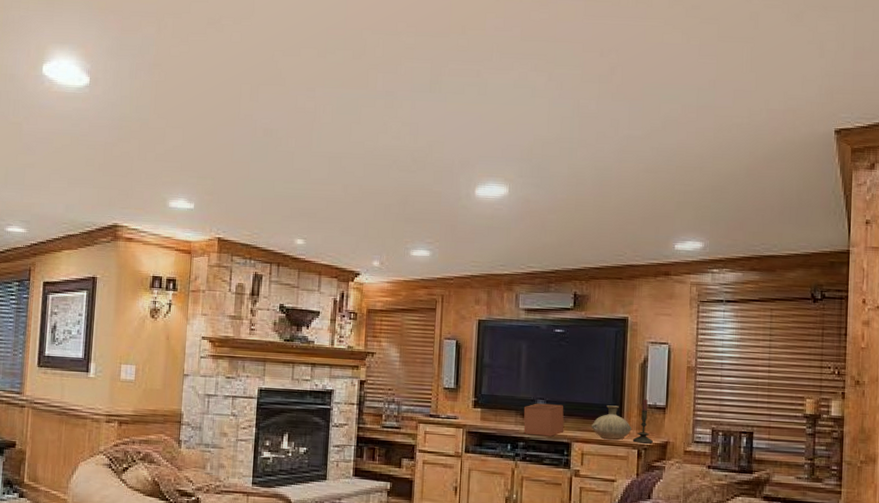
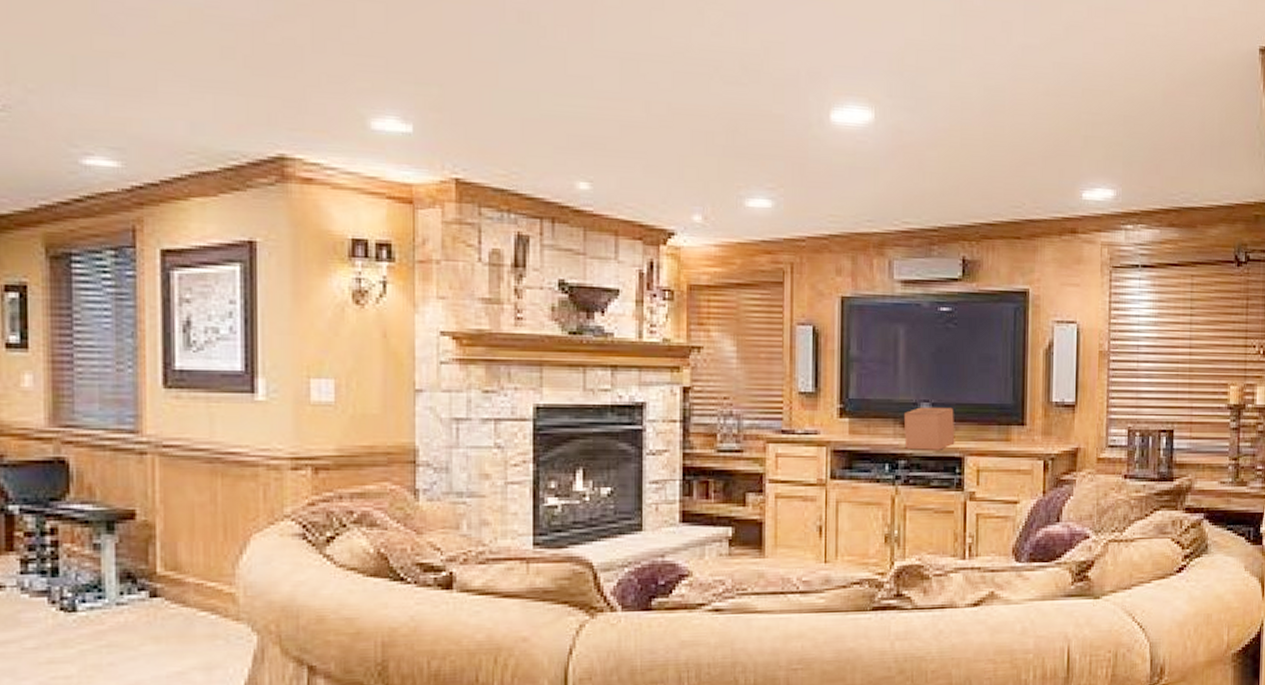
vase: present [591,405,632,441] -> none [987,405,1036,450]
candle: present [633,398,653,444] -> none [1038,394,1061,452]

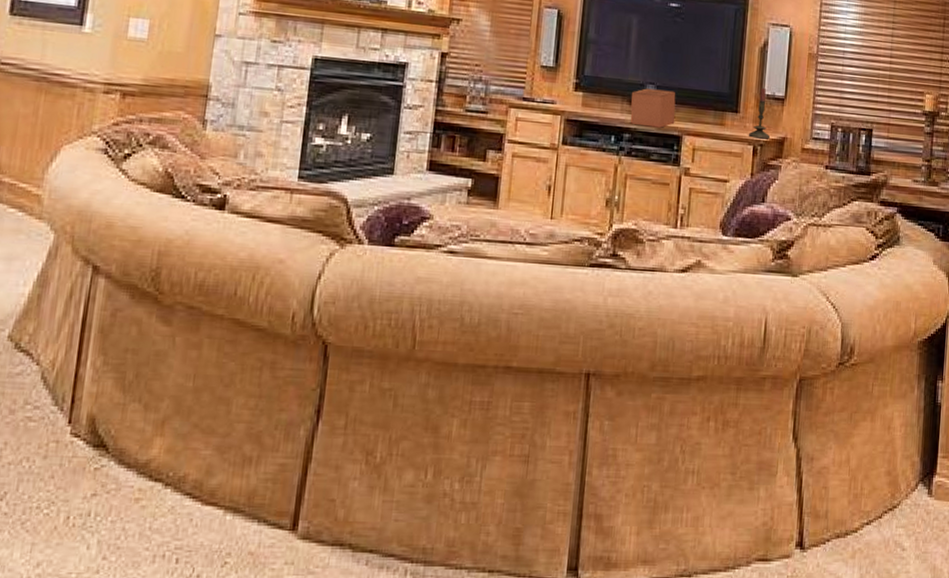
candle: none [1038,394,1061,452] -> present [749,87,770,139]

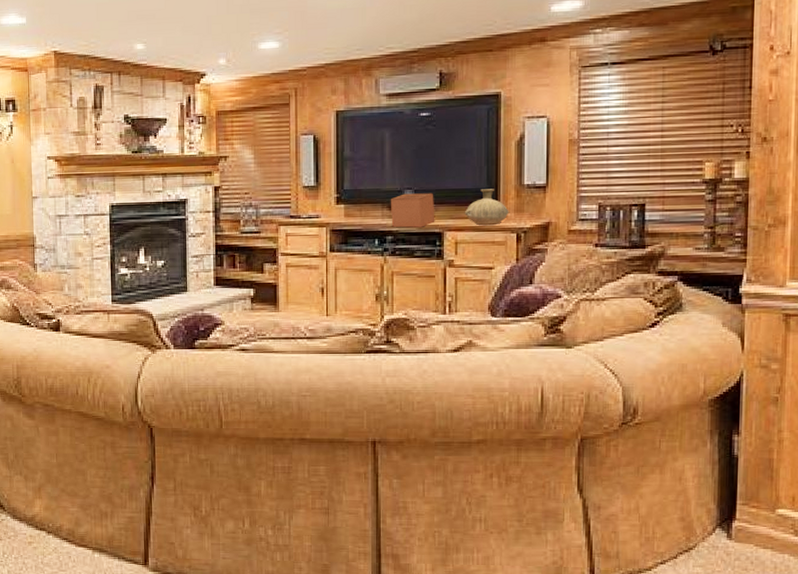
vase: none [704,93,748,135] -> present [464,189,509,226]
candle: present [749,87,770,139] -> none [511,178,533,226]

